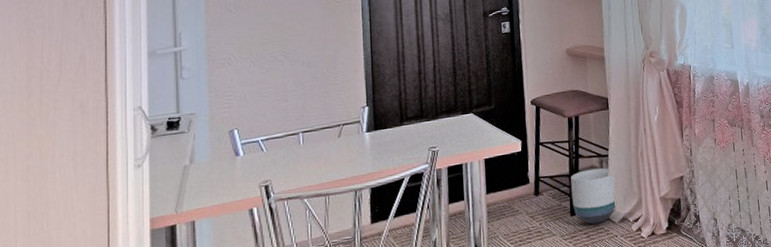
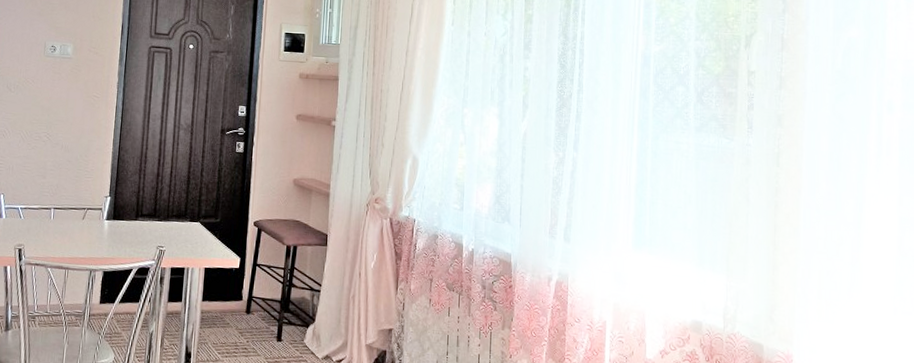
planter: present [571,167,618,224] -> none [280,300,325,355]

